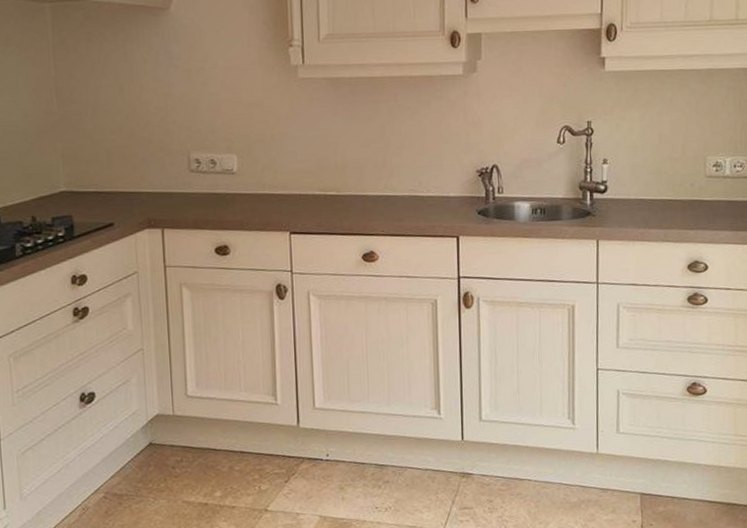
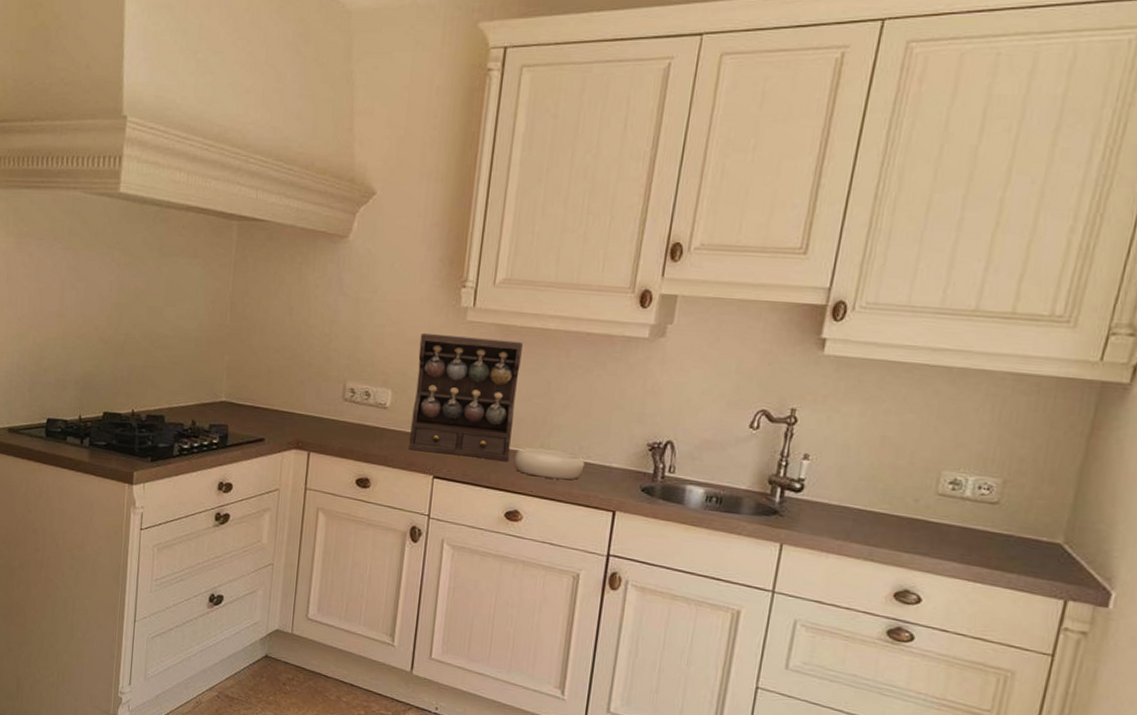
spice rack: none [256,92,357,211] -> present [409,332,523,461]
bowl: none [362,188,426,217] -> present [514,447,585,481]

